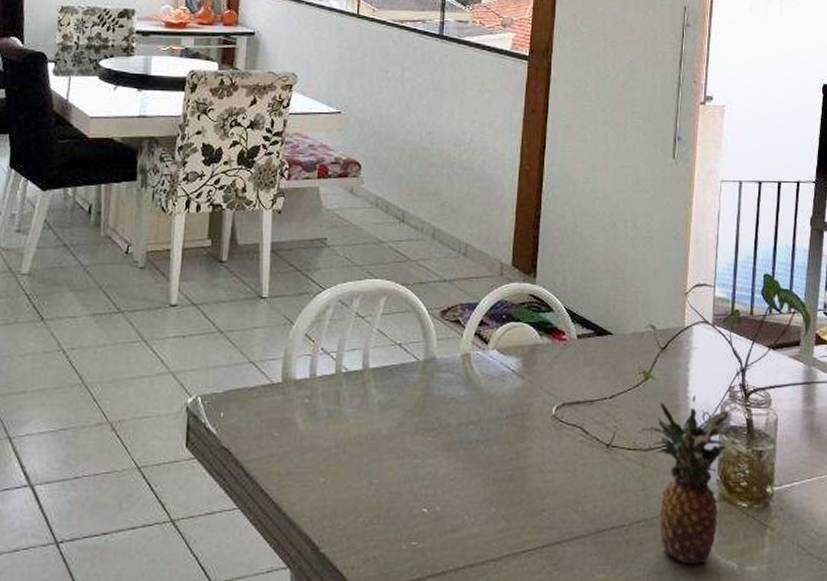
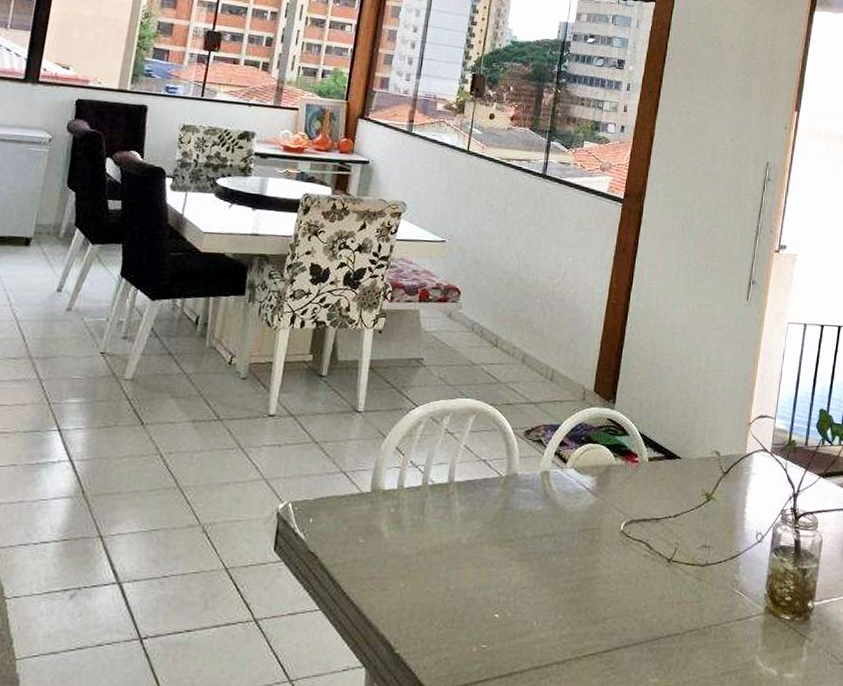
fruit: present [647,395,733,565] -> none [705,516,784,671]

